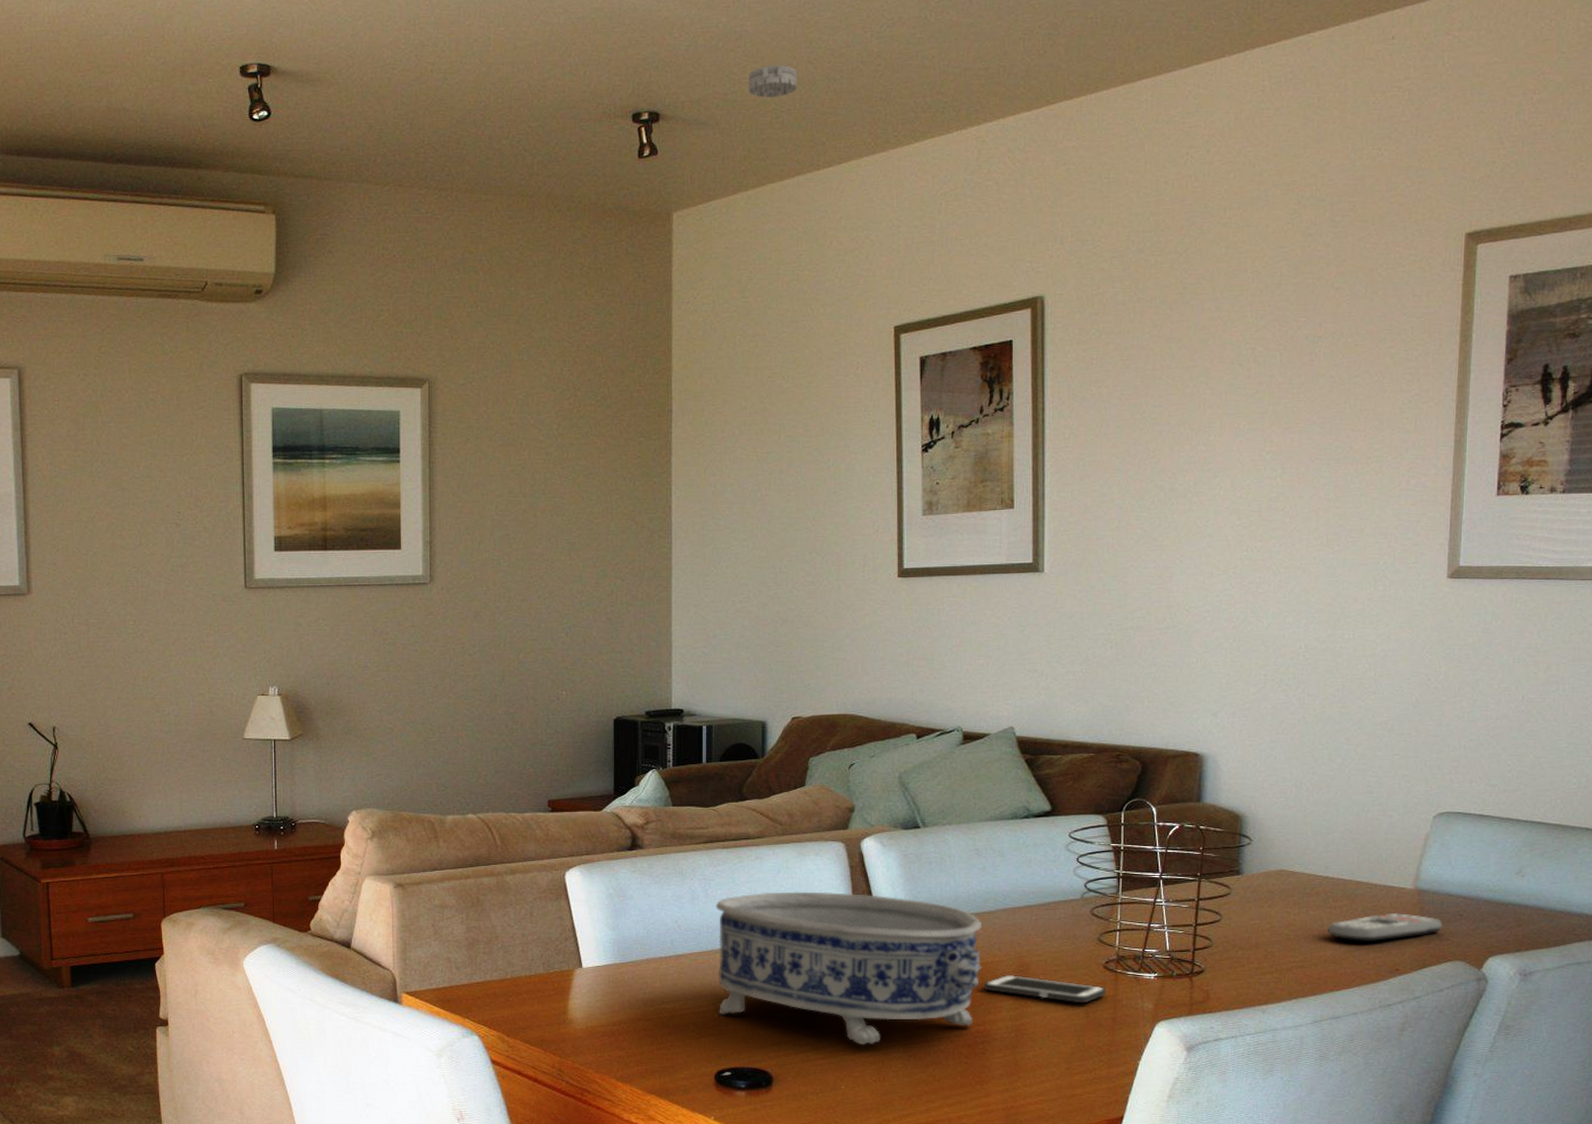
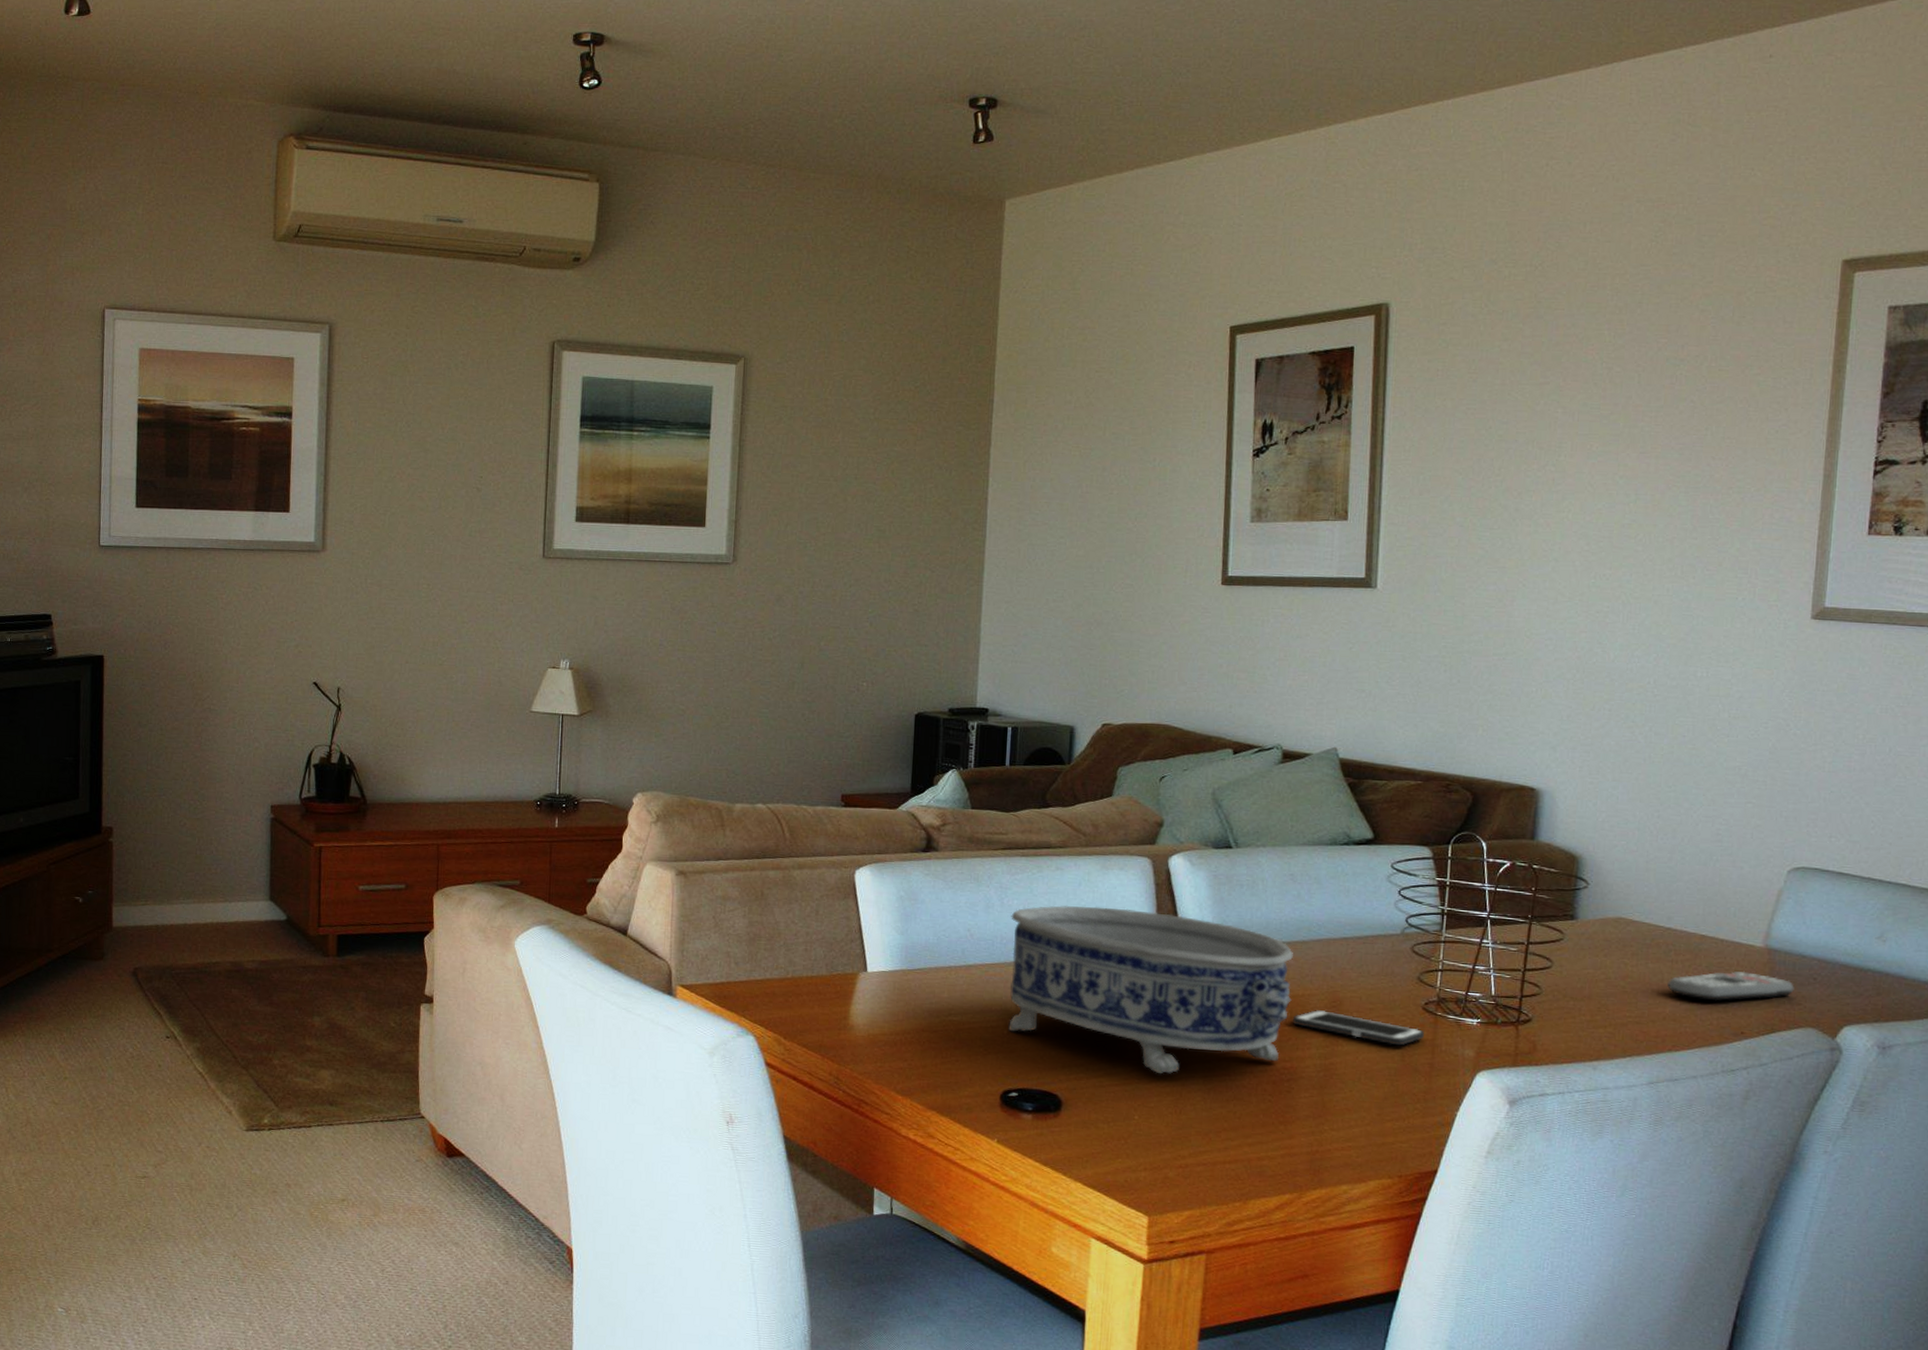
smoke detector: present [749,65,797,98] -> none [1090,56,1142,89]

